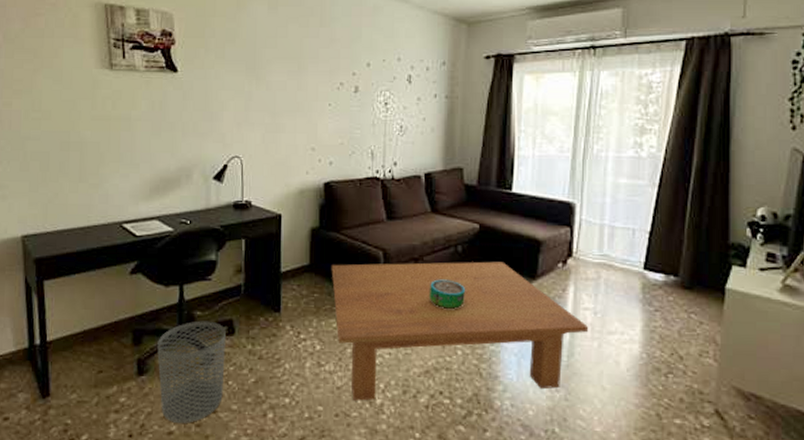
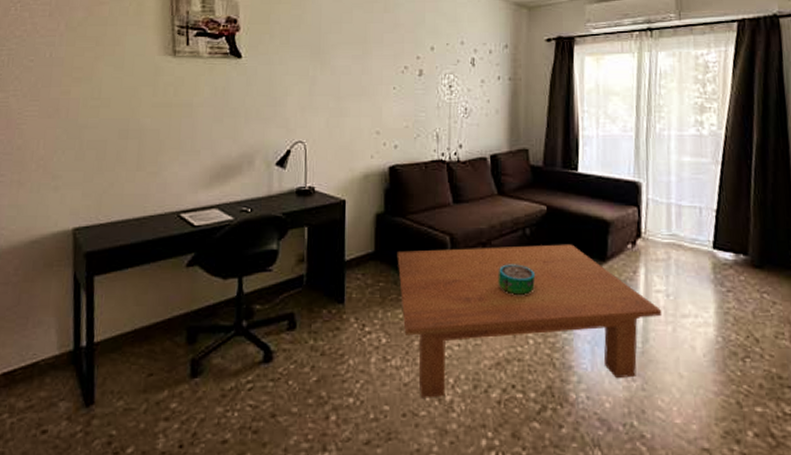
waste bin: present [157,320,226,423] -> none [213,315,287,430]

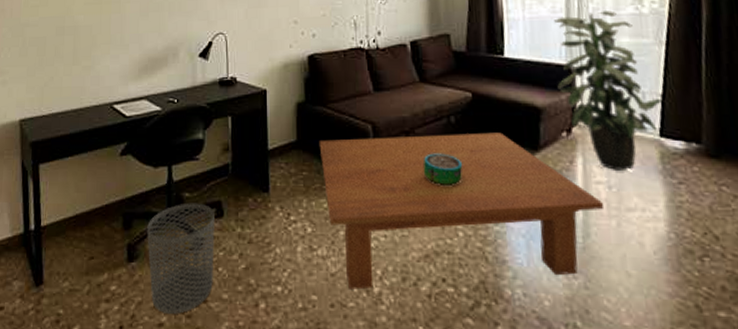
waste bin: none [213,315,287,430] -> present [147,202,214,314]
indoor plant: none [625,130,717,280] -> present [554,9,663,170]

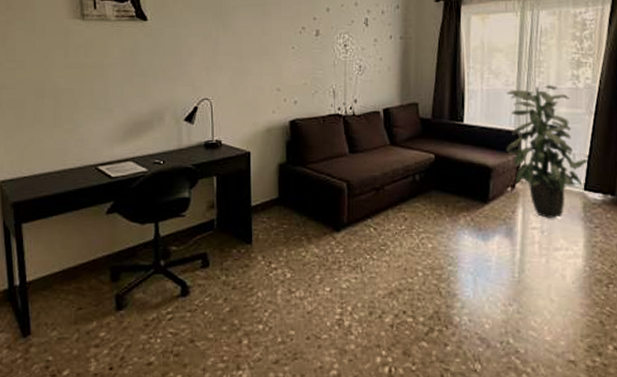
waste bin: present [147,202,214,314] -> none [135,255,200,354]
coffee table: present [319,132,605,290] -> none [298,188,537,324]
decorative bowl: present [423,153,463,185] -> none [390,207,425,234]

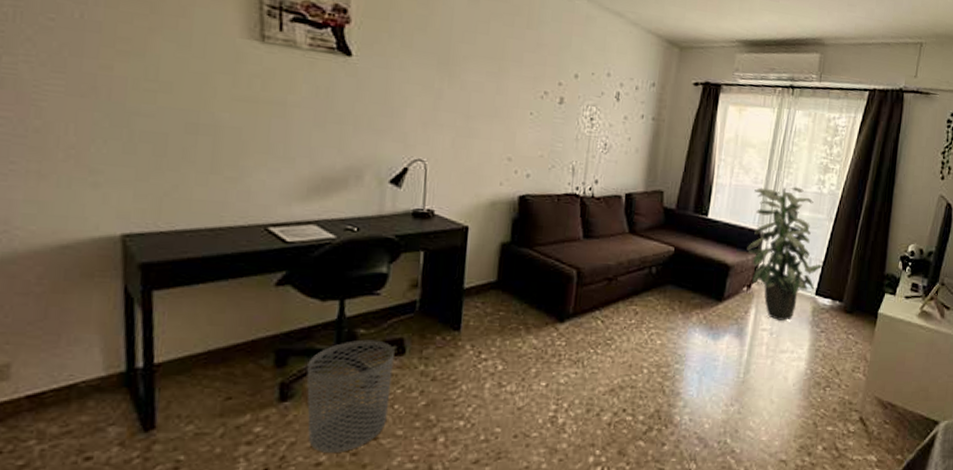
waste bin: none [135,255,200,354] -> present [306,339,395,452]

